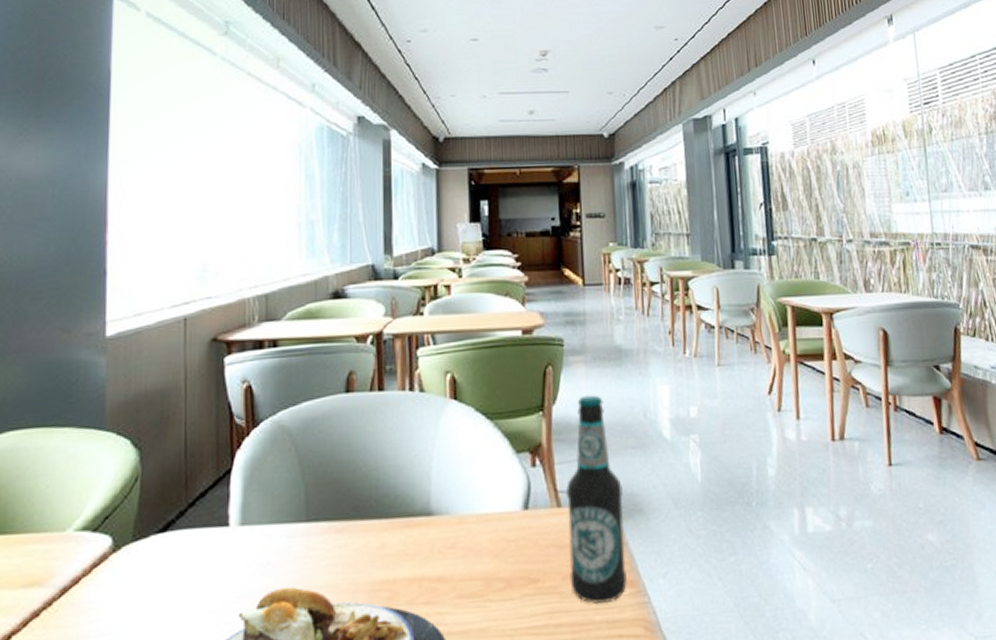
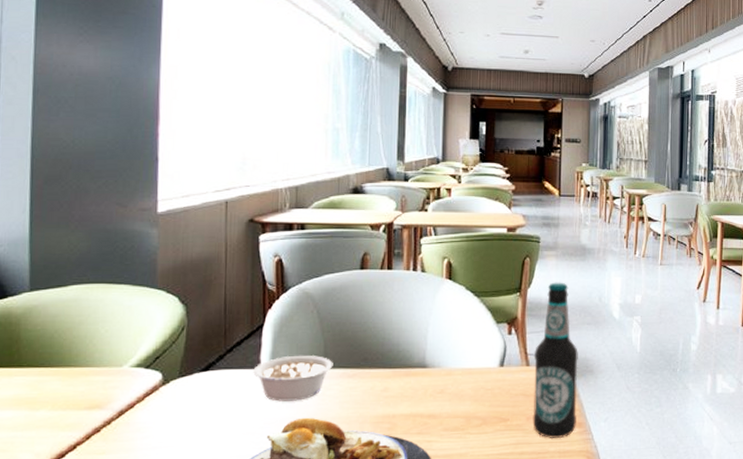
legume: none [220,505,317,568] -> present [253,355,333,402]

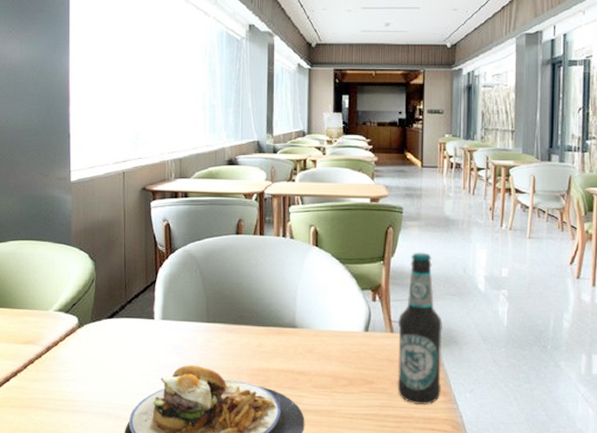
legume: present [253,355,333,402] -> none [148,309,214,350]

